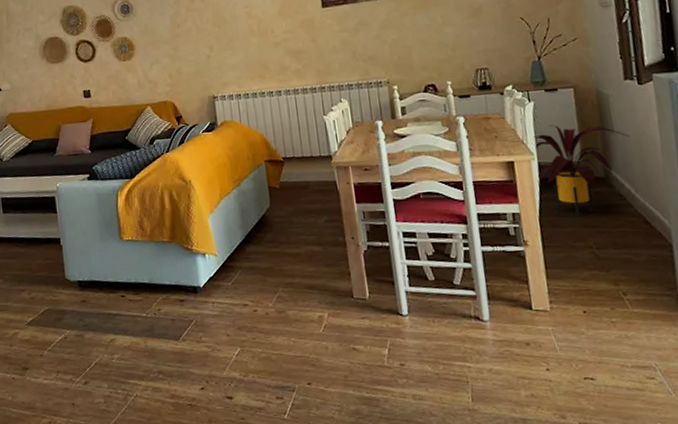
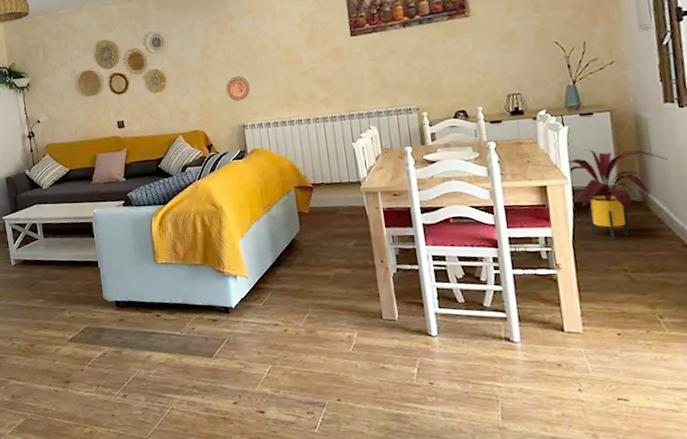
decorative plate: none [196,45,221,72] -> present [225,76,251,102]

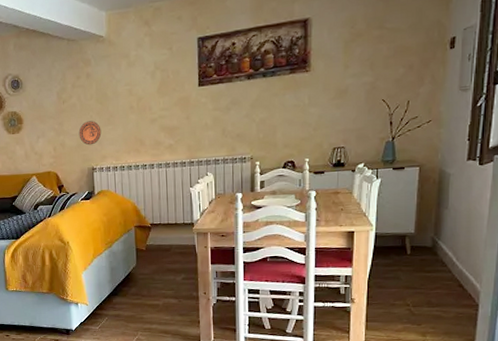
house plant: present [567,149,669,240] -> none [371,200,461,280]

